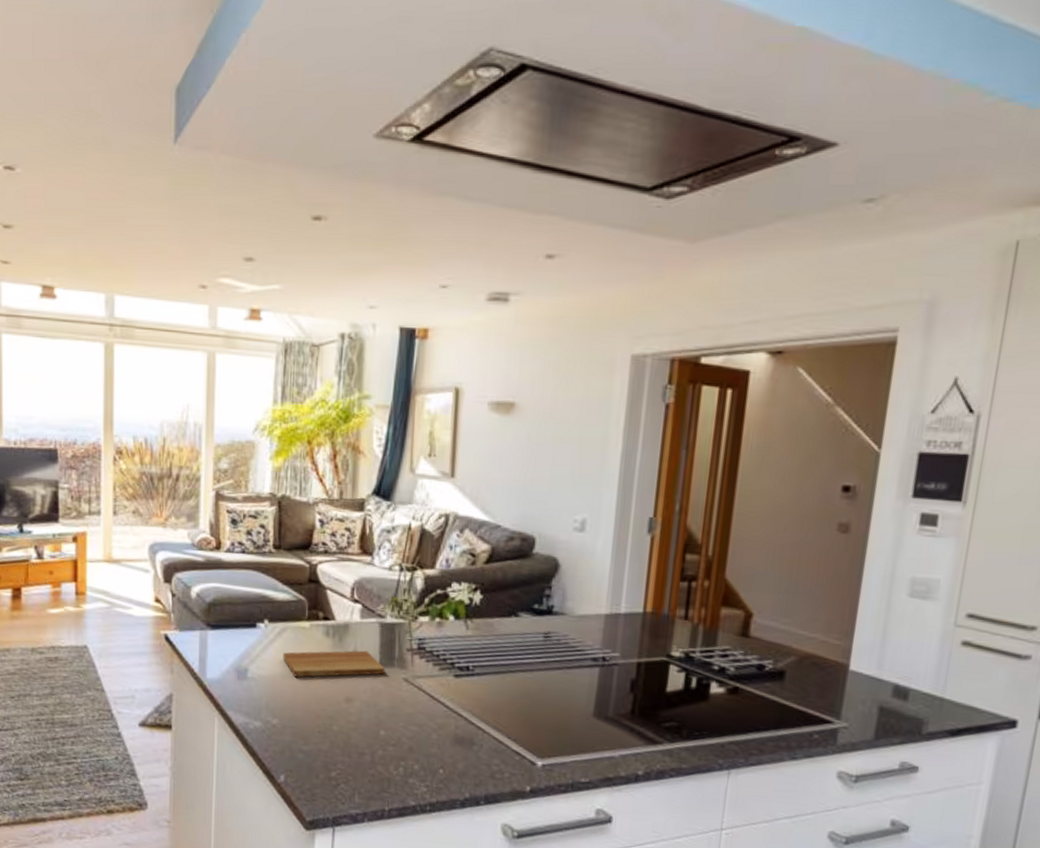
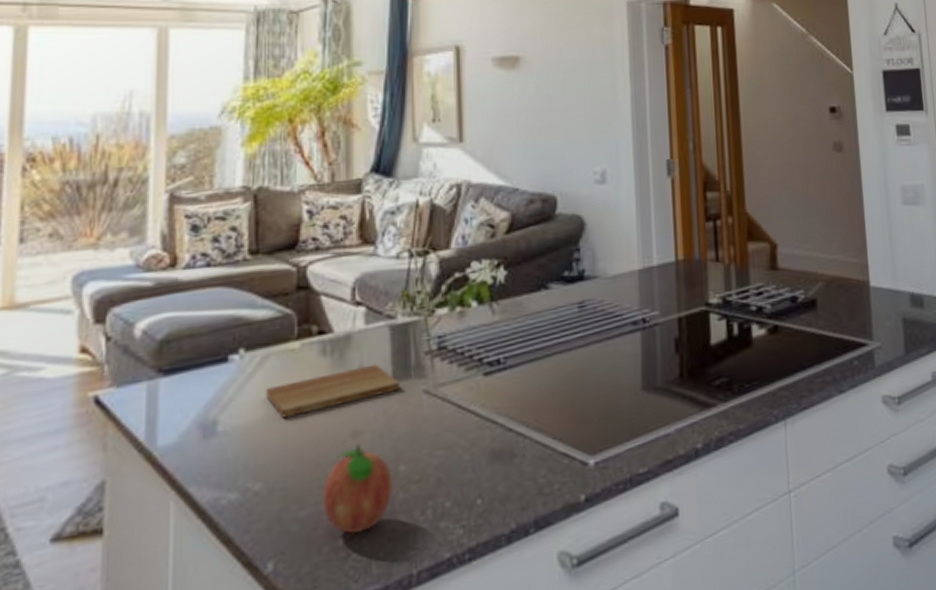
fruit: none [321,707,376,772] -> present [323,443,395,535]

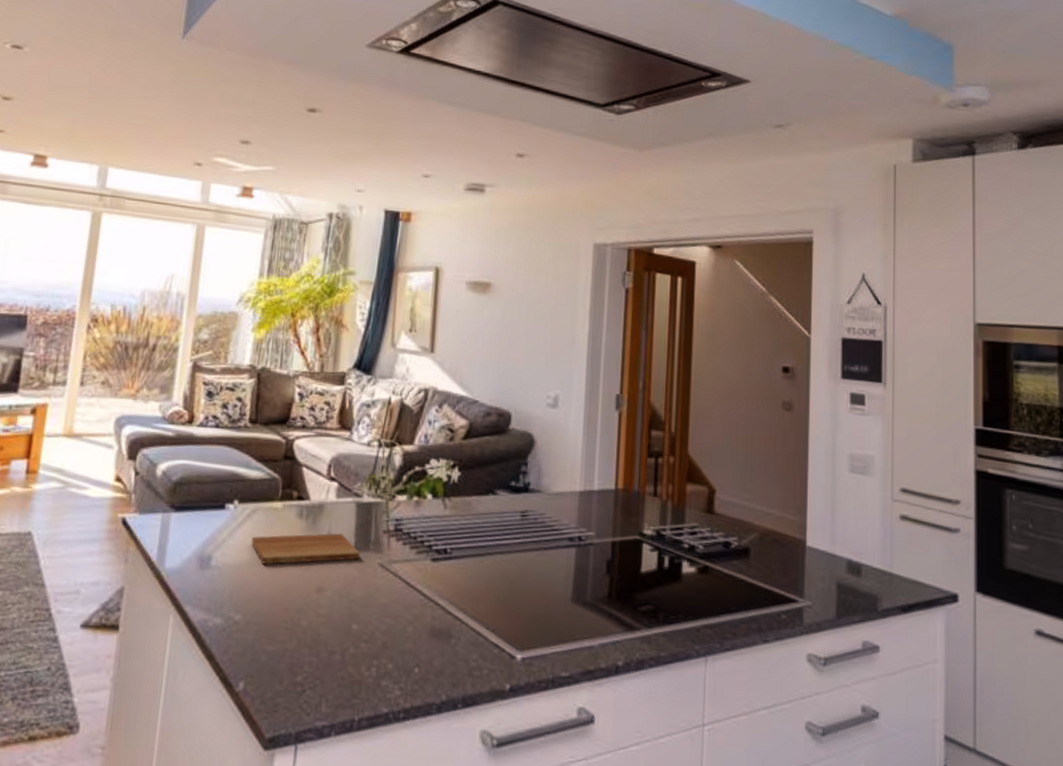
fruit: present [323,443,395,535] -> none [287,598,347,675]

